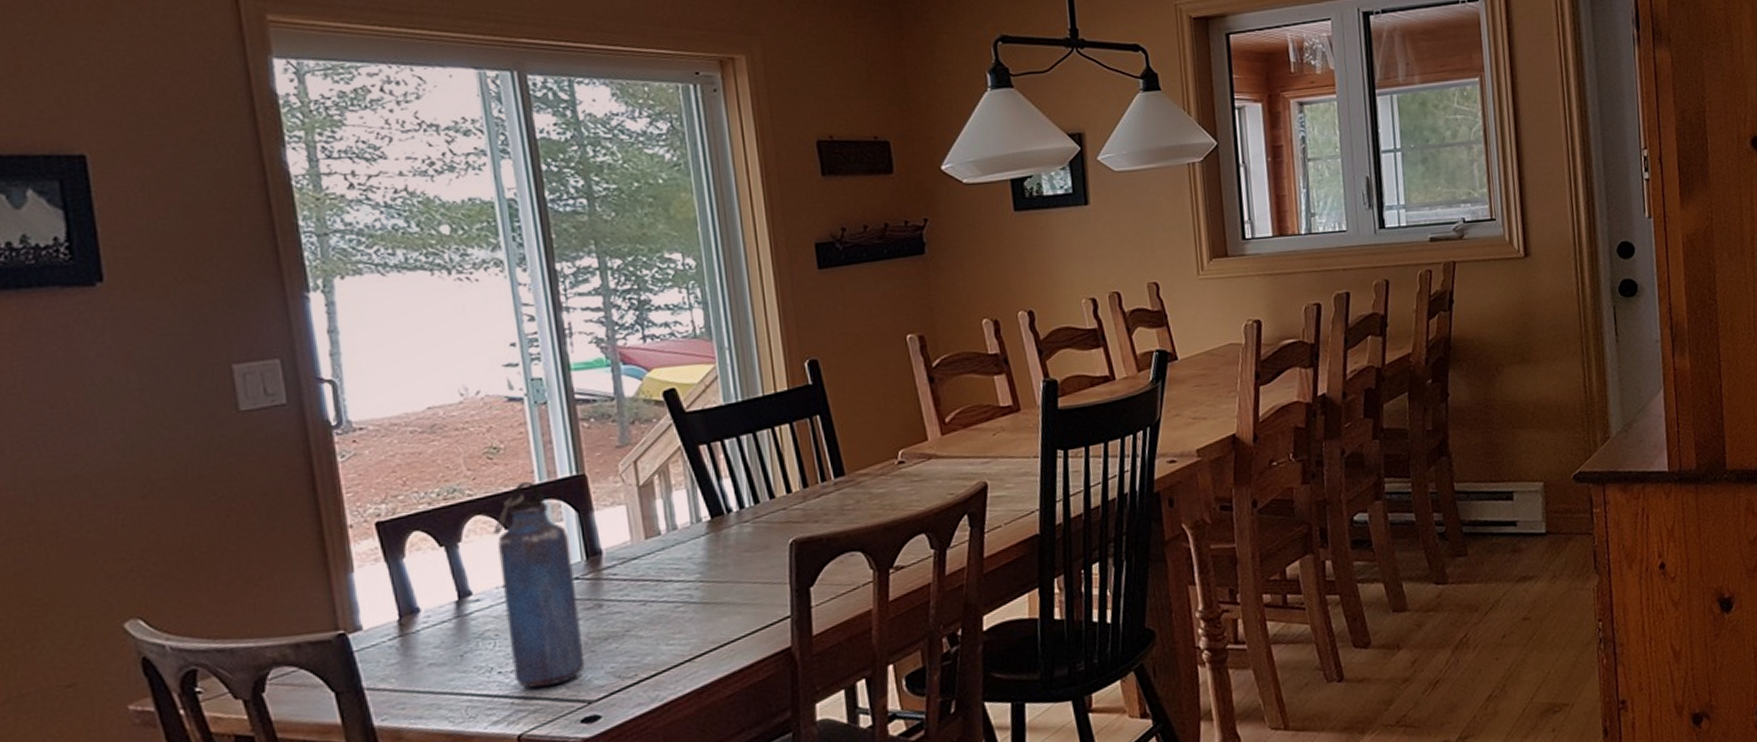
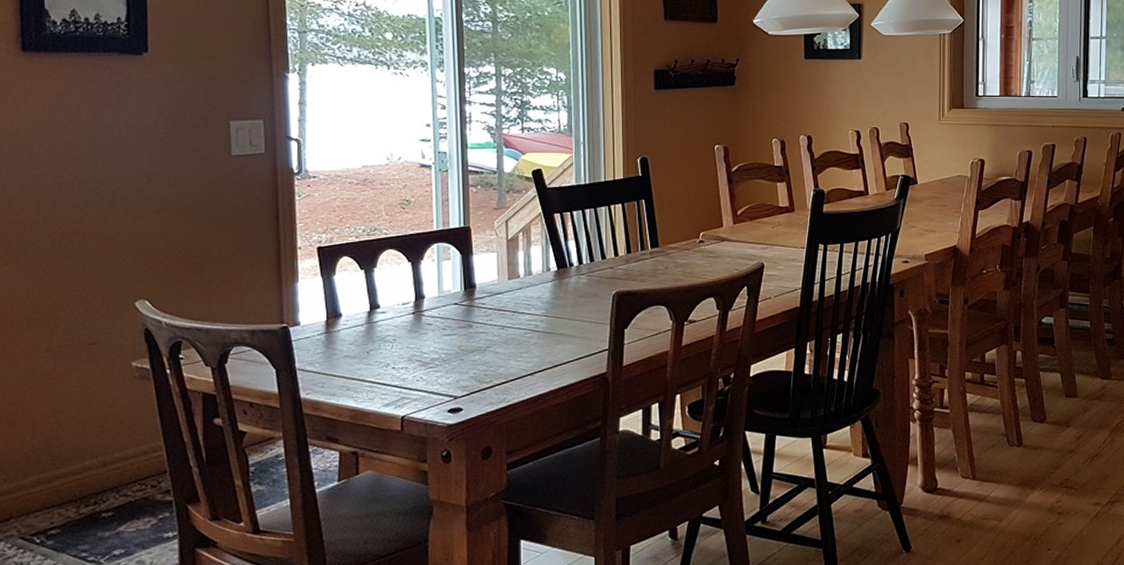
water bottle: present [493,481,585,689] -> none [400,227,455,383]

